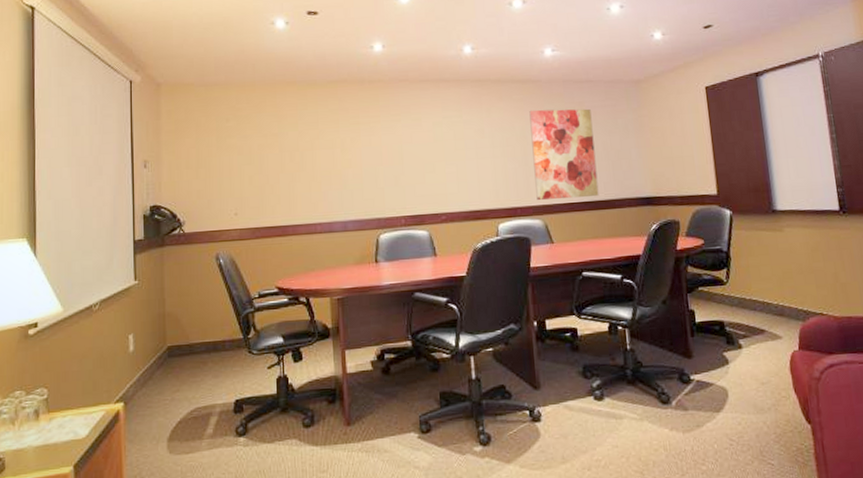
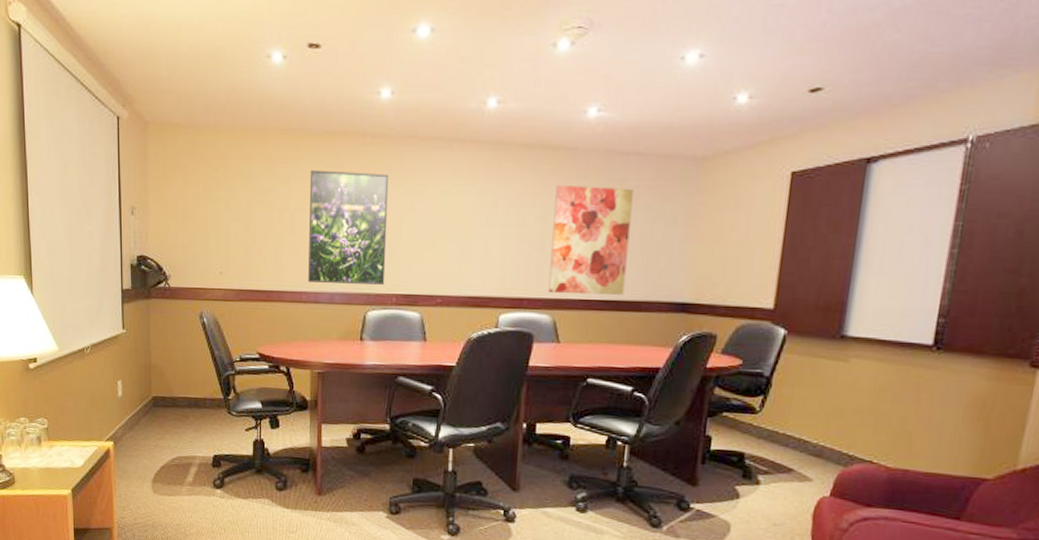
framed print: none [317,112,393,214] -> present [308,170,389,285]

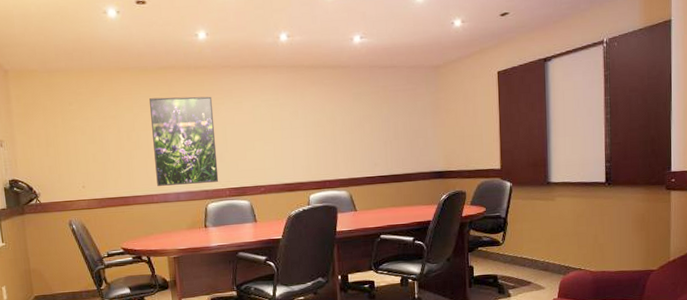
wall art: present [548,184,634,296] -> none [338,92,398,175]

